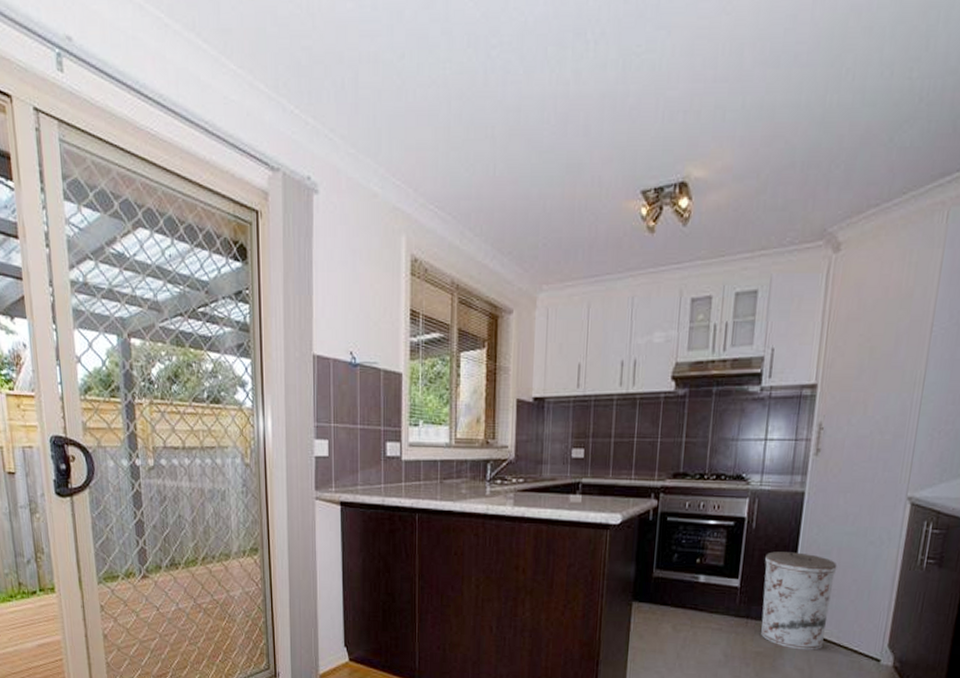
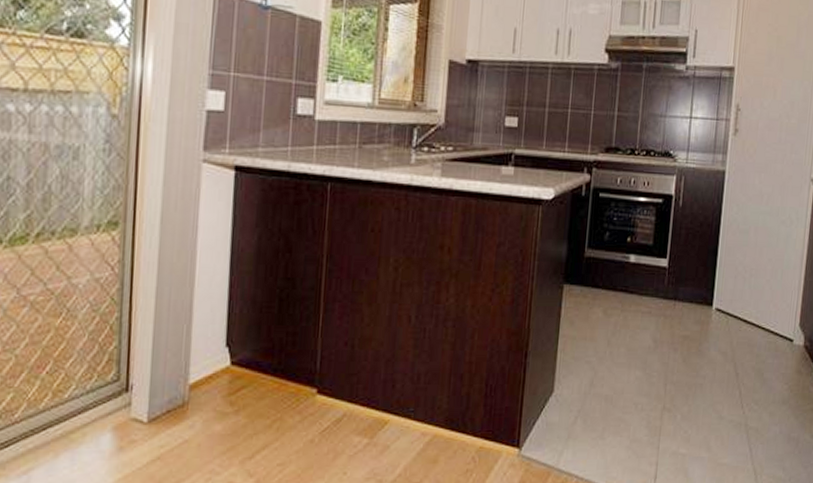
trash can: present [761,551,837,650] -> none [688,230,755,332]

